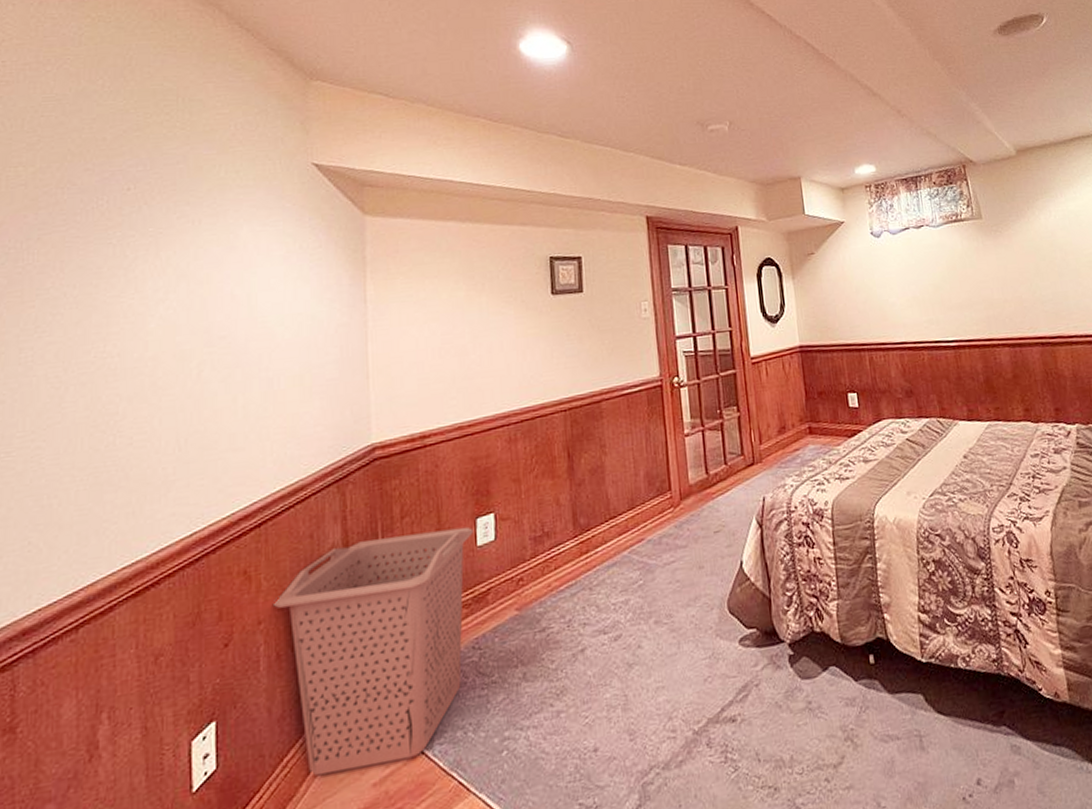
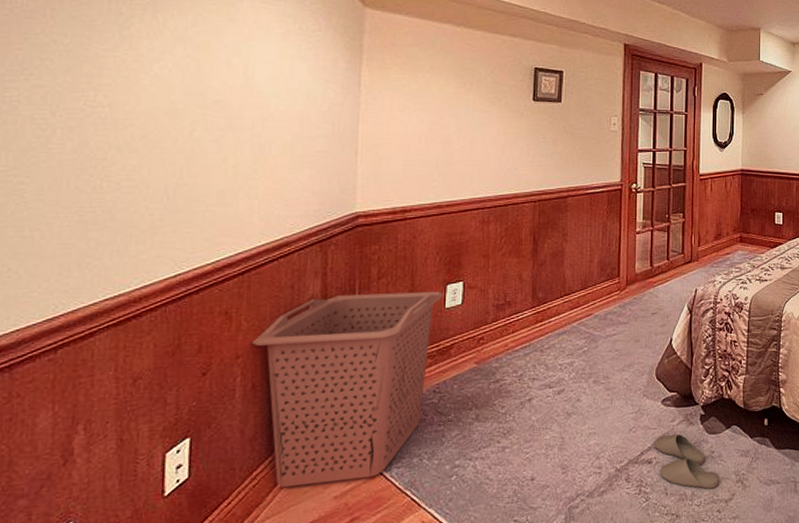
slippers: none [736,681,823,752] -> present [654,433,720,490]

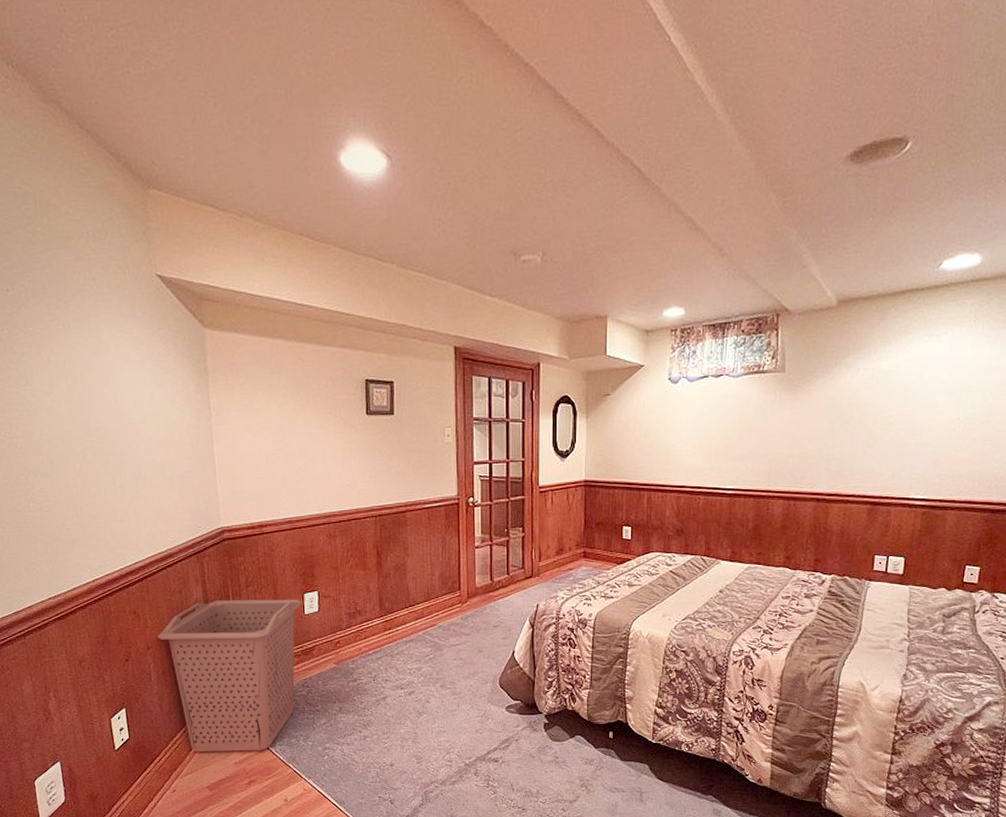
slippers: present [654,433,720,490] -> none [500,738,564,790]

